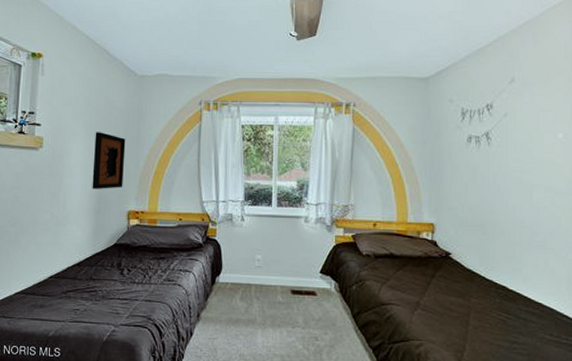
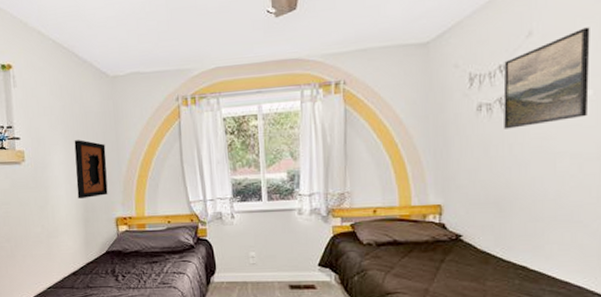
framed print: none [490,80,561,160] -> present [503,27,590,129]

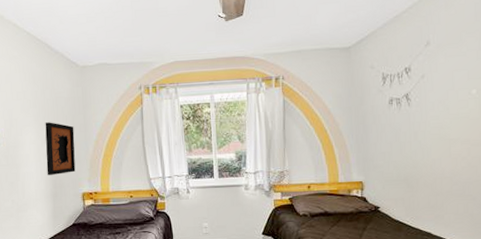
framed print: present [503,27,590,129] -> none [409,40,473,119]

